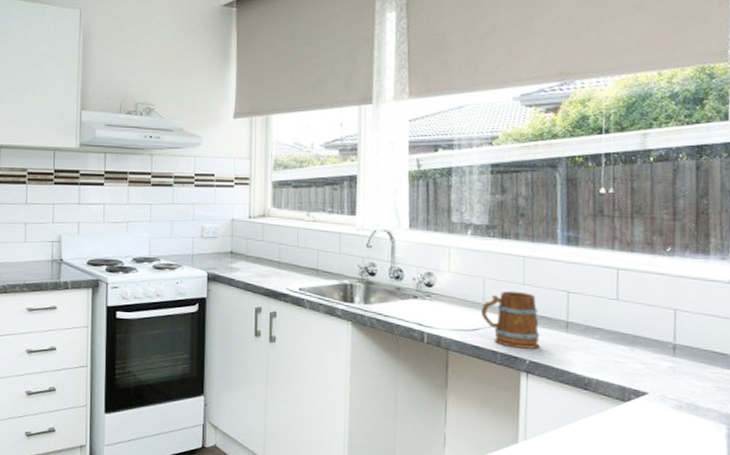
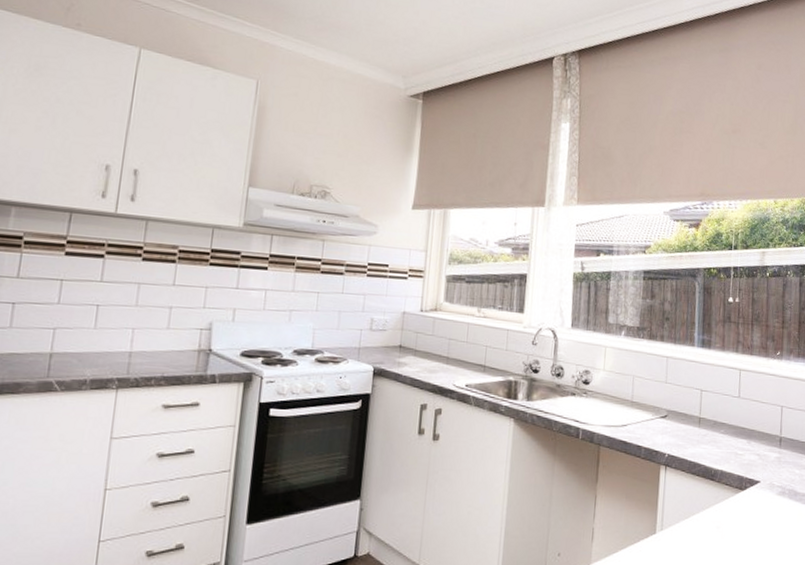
mug: present [480,290,540,349] -> none [629,388,678,443]

